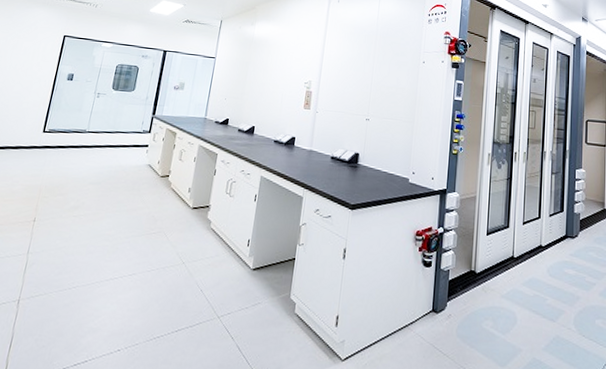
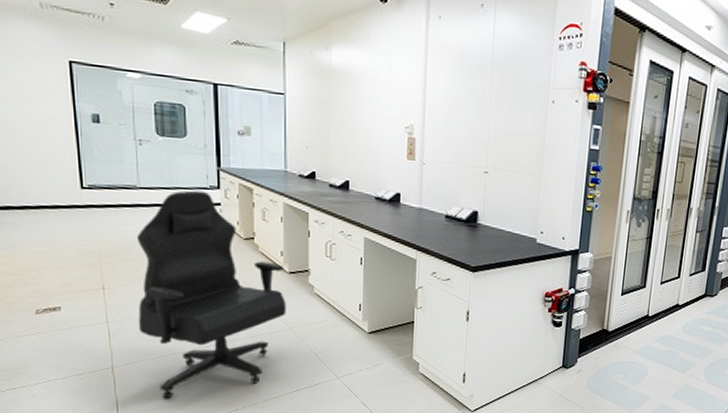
office chair: none [52,134,189,337] -> present [137,190,286,399]

